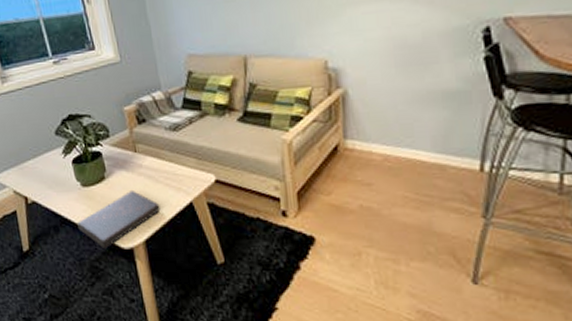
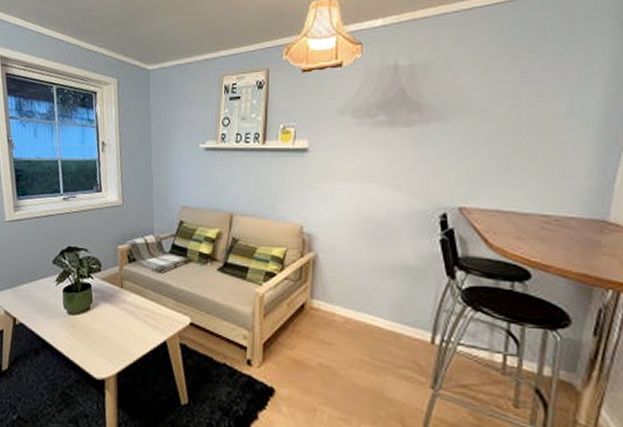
book: present [77,191,161,250] -> none [57,324,136,378]

